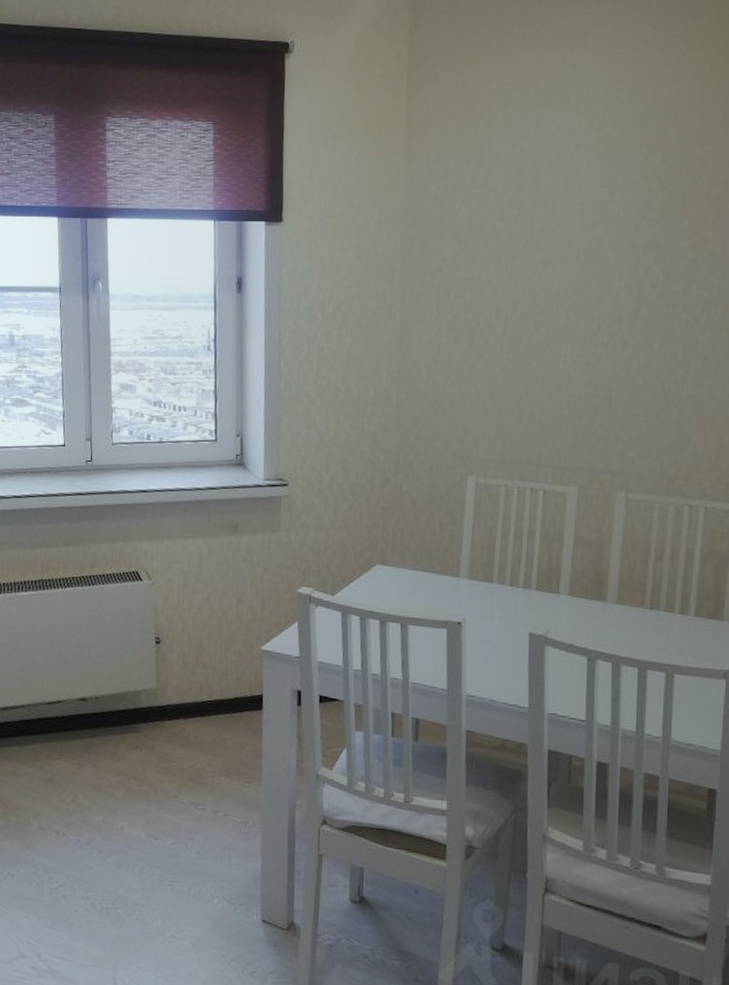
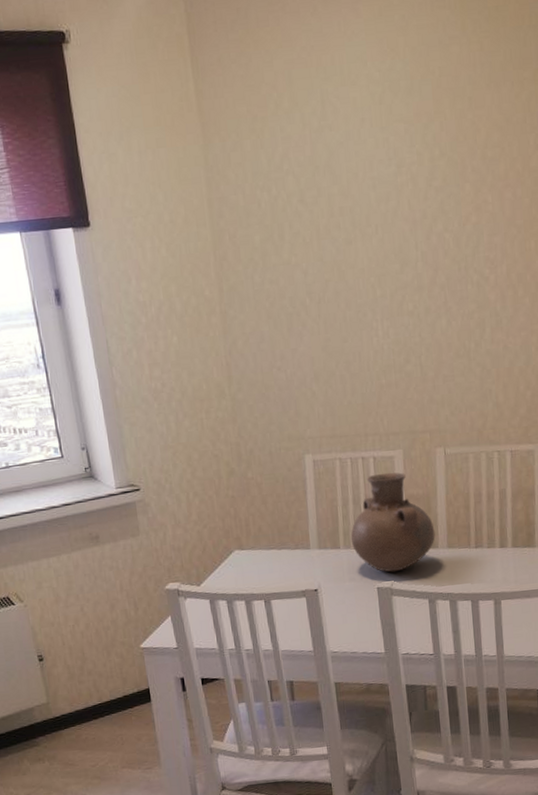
vase: none [506,508,604,620] -> present [350,472,435,572]

